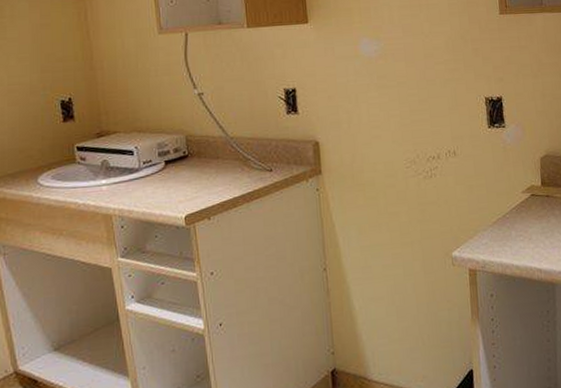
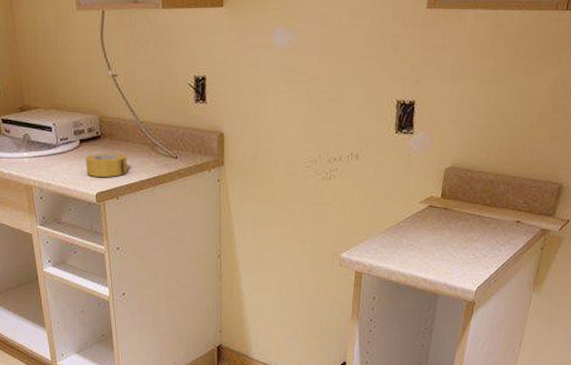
adhesive tape: none [172,171,219,199] -> present [86,153,127,177]

